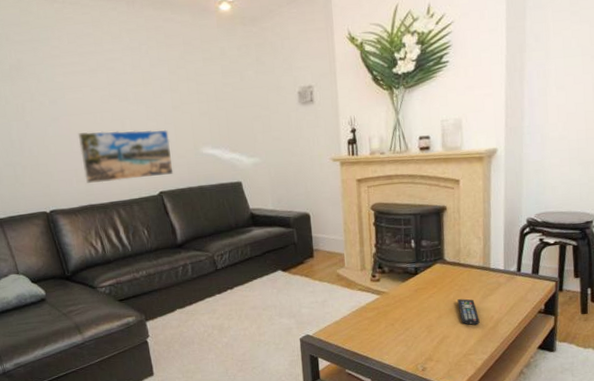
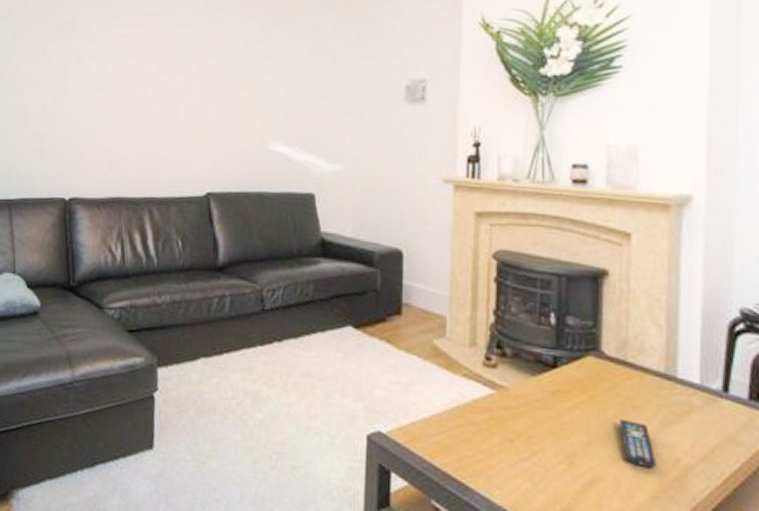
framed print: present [77,129,174,183] -> none [119,107,231,172]

